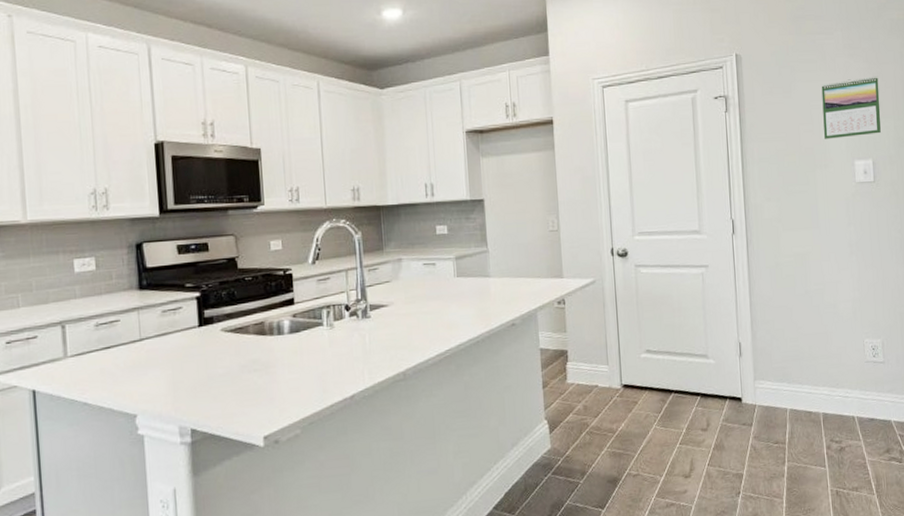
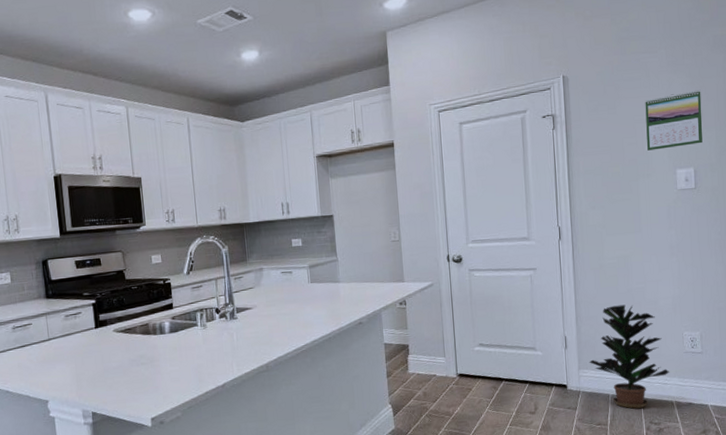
potted plant: none [765,307,851,425] -> present [588,304,670,409]

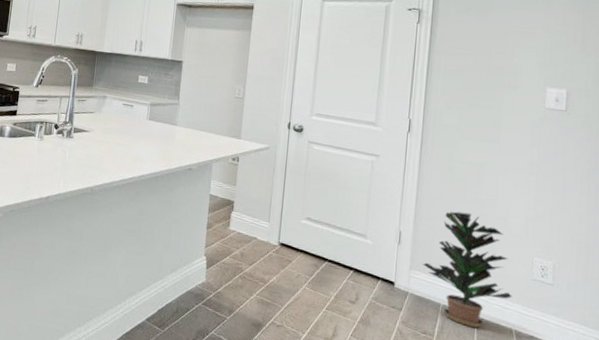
calendar: present [645,89,703,151] -> none [517,12,584,67]

